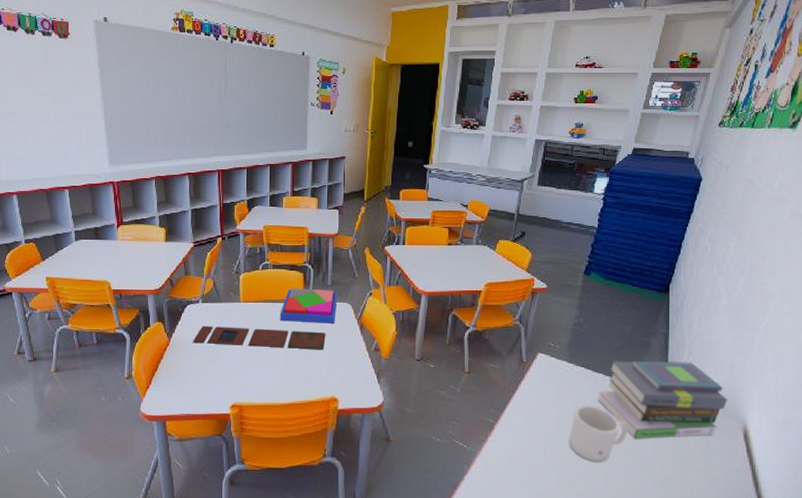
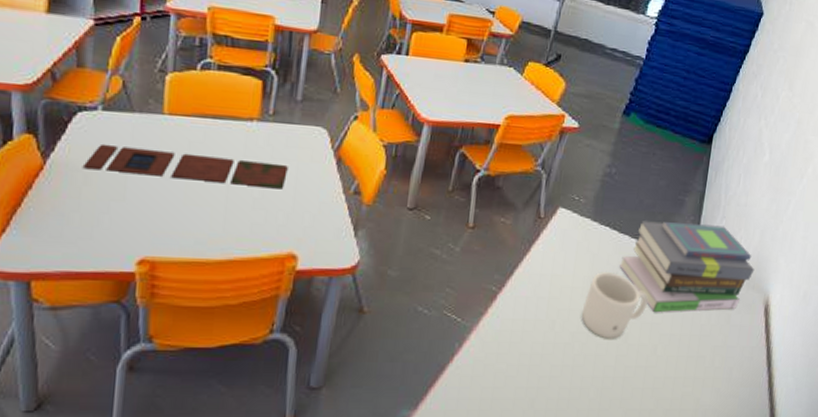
puzzle: present [280,288,338,324] -> none [222,100,310,154]

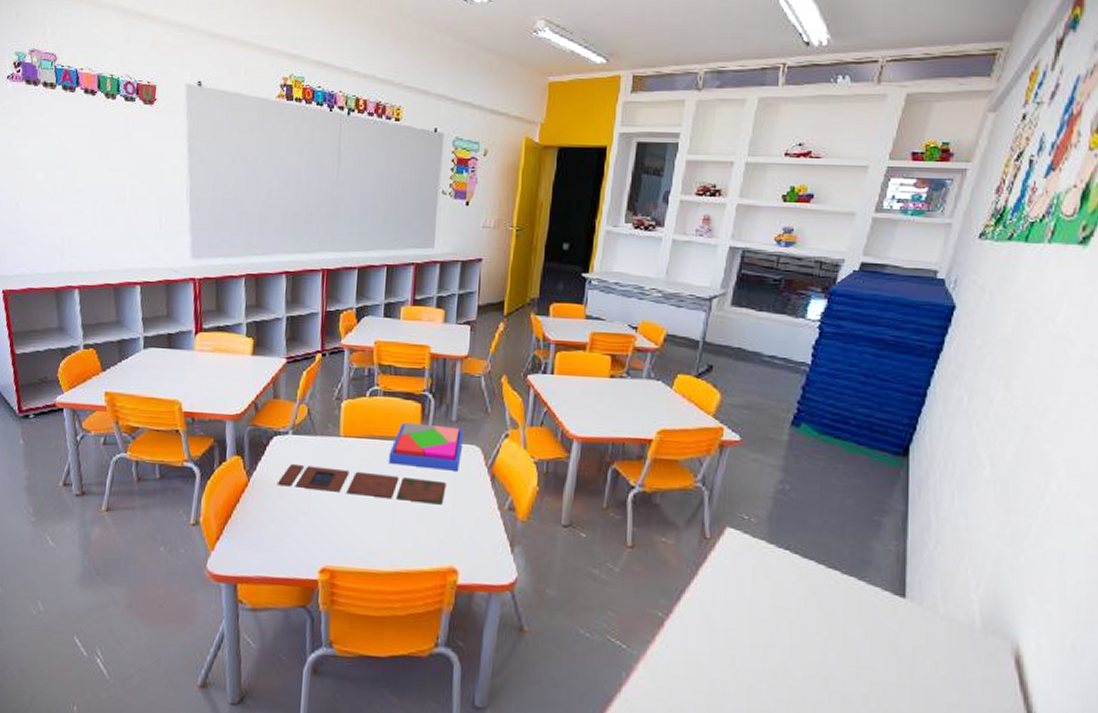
puzzle: none [222,100,310,154] -> present [388,422,464,471]
mug: present [581,272,648,339] -> none [766,602,848,683]
books: present [619,221,755,313] -> none [807,544,992,658]

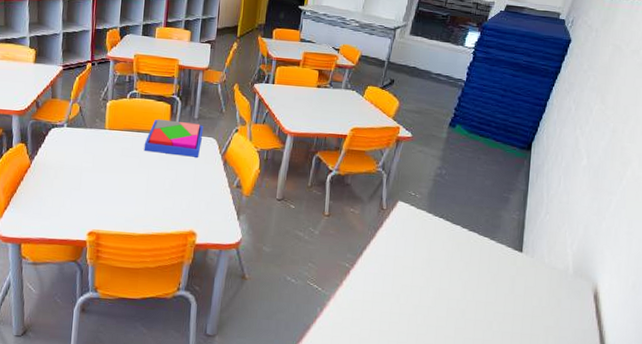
papers: present [276,463,446,505] -> none [54,150,189,183]

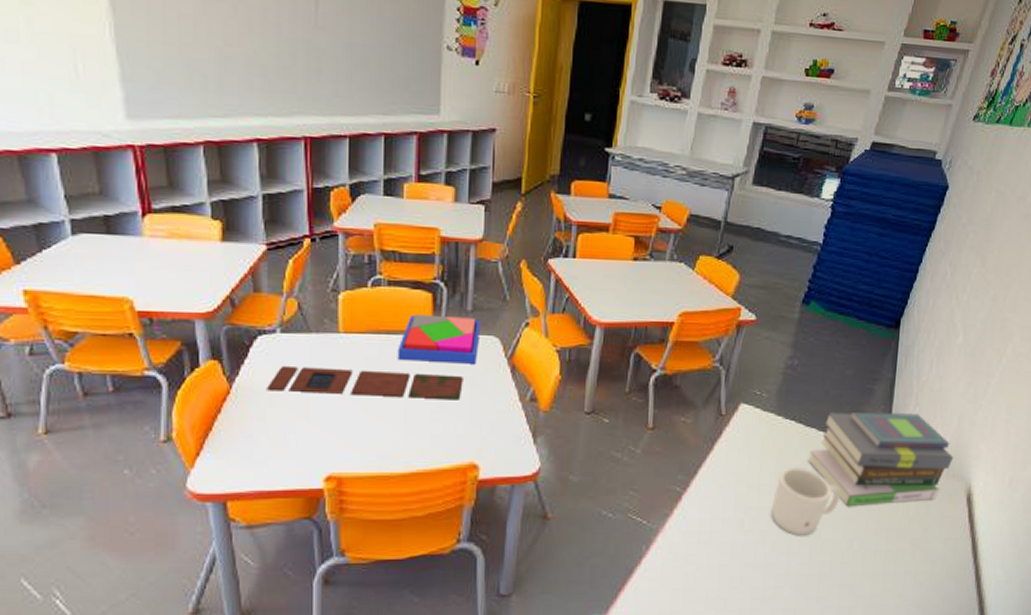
papers: none [54,150,189,183] -> present [266,365,463,400]
mug: none [422,256,481,314] -> present [770,467,840,536]
books: none [454,214,581,294] -> present [808,412,954,507]

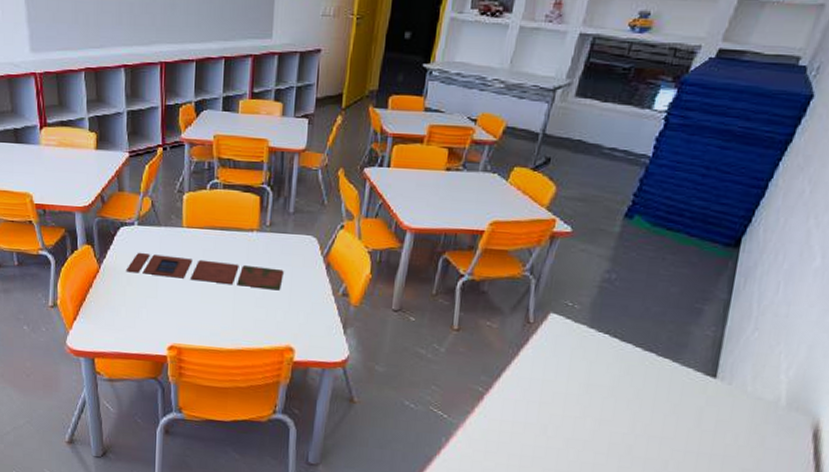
puzzle: present [397,314,481,364] -> none [229,214,301,260]
mug: present [770,467,840,536] -> none [576,380,657,450]
books: present [808,412,954,507] -> none [621,329,799,431]

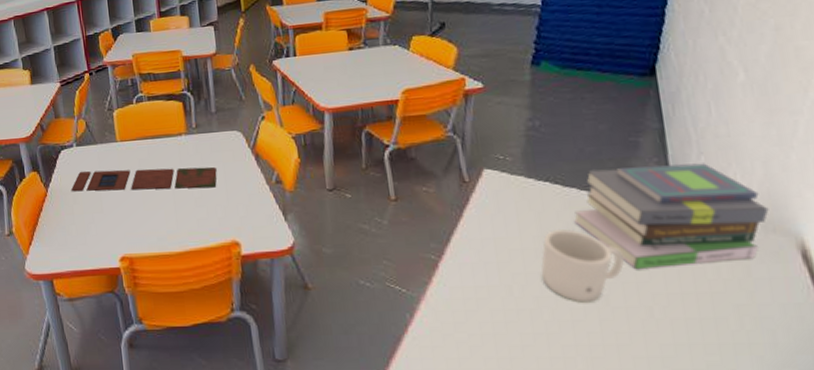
mug: none [576,380,657,450] -> present [541,229,624,303]
books: none [621,329,799,431] -> present [574,163,769,270]

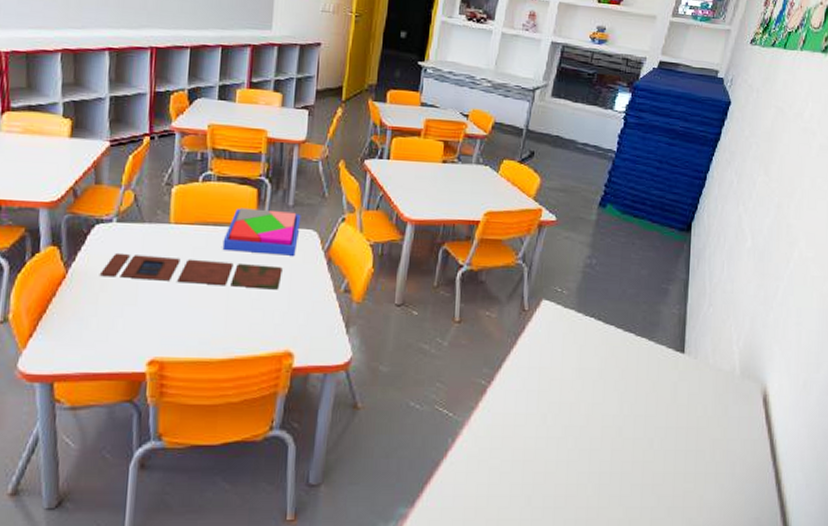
puzzle: none [161,117,226,159] -> present [222,208,301,256]
mug: present [541,229,624,303] -> none [572,364,639,433]
books: present [574,163,769,270] -> none [607,311,748,405]

